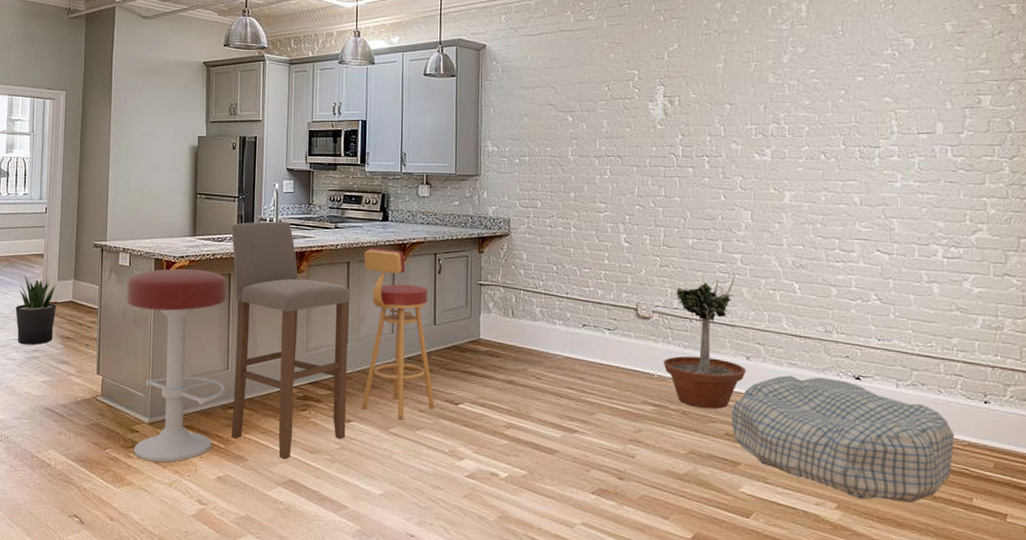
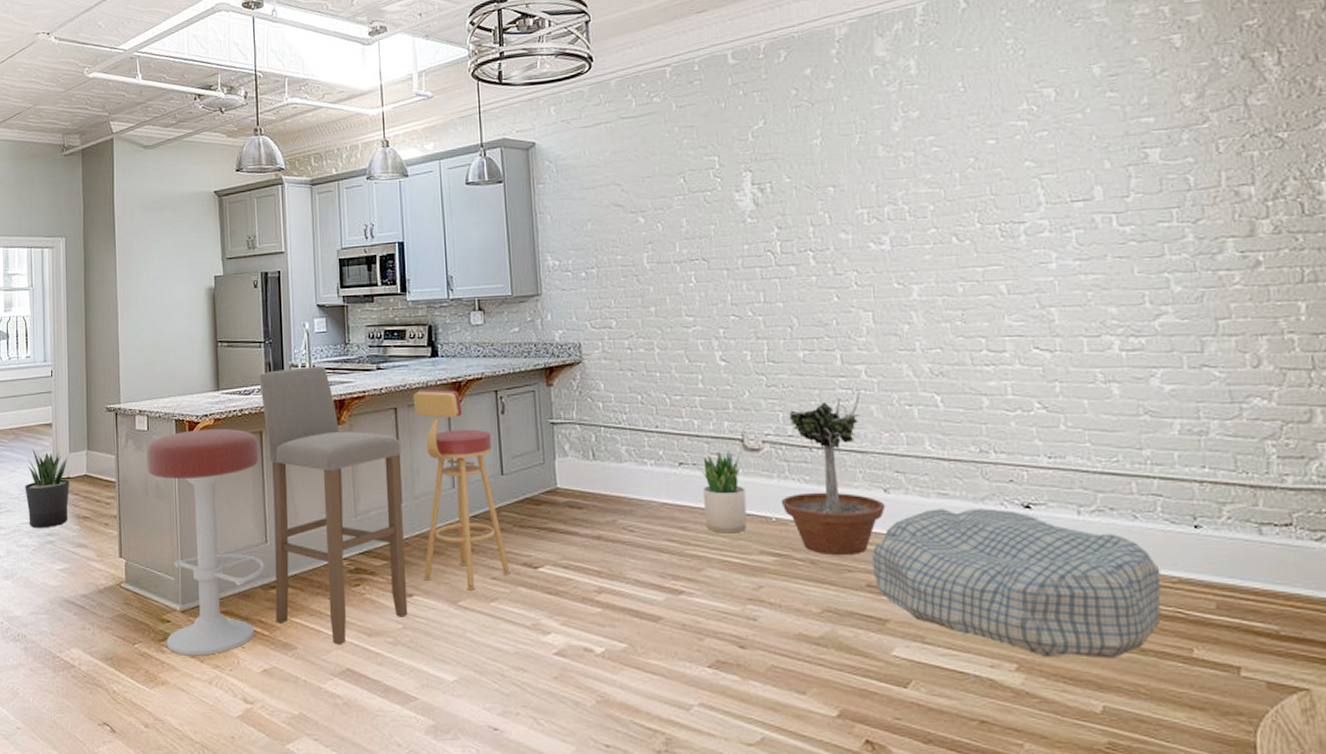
planter: none [599,317,635,386] -> present [699,451,747,533]

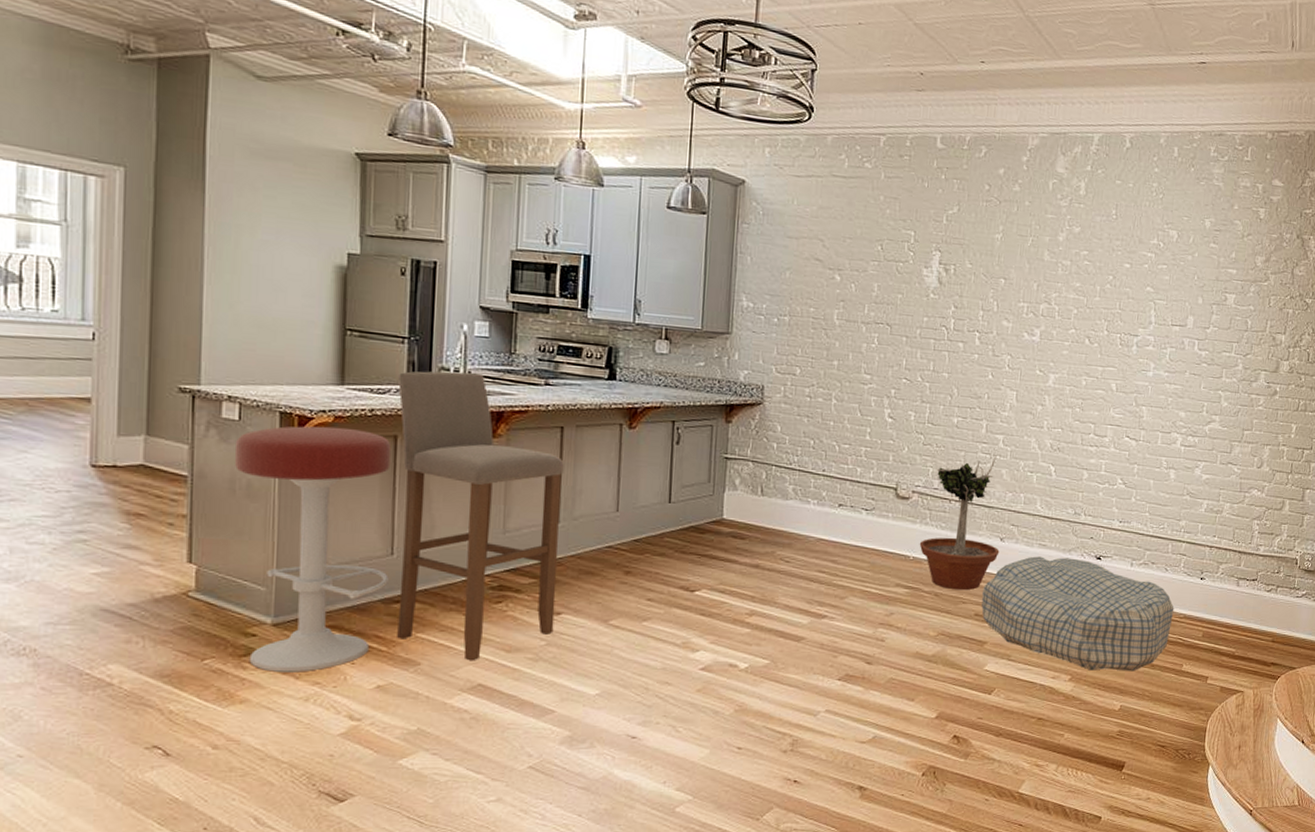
planter: present [25,449,70,528] -> none [42,427,117,524]
bar stool: present [412,389,511,590] -> none [574,411,667,610]
planter: present [699,451,747,533] -> none [854,496,893,568]

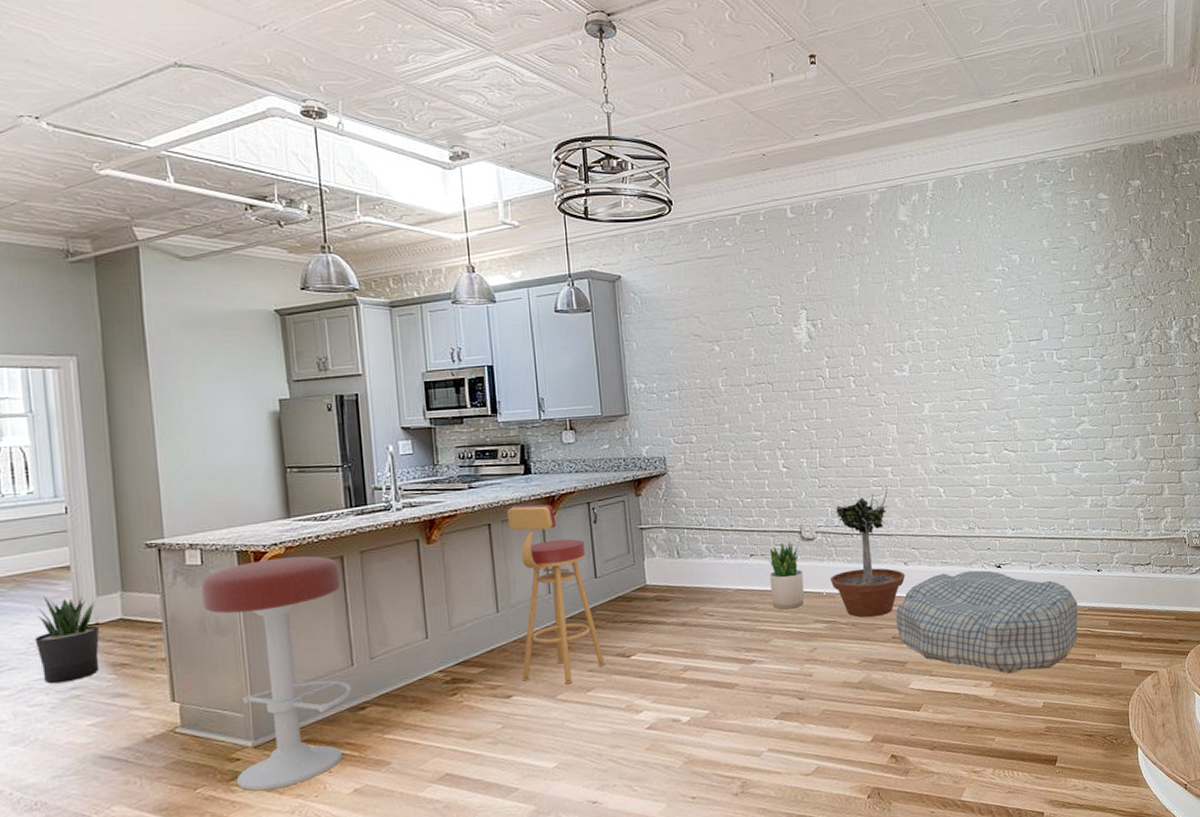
planter: none [42,427,117,524] -> present [35,596,100,684]
bar stool: present [397,371,564,661] -> none [336,488,507,754]
bar stool: none [574,411,667,610] -> present [506,504,606,685]
planter: none [854,496,893,568] -> present [766,541,804,610]

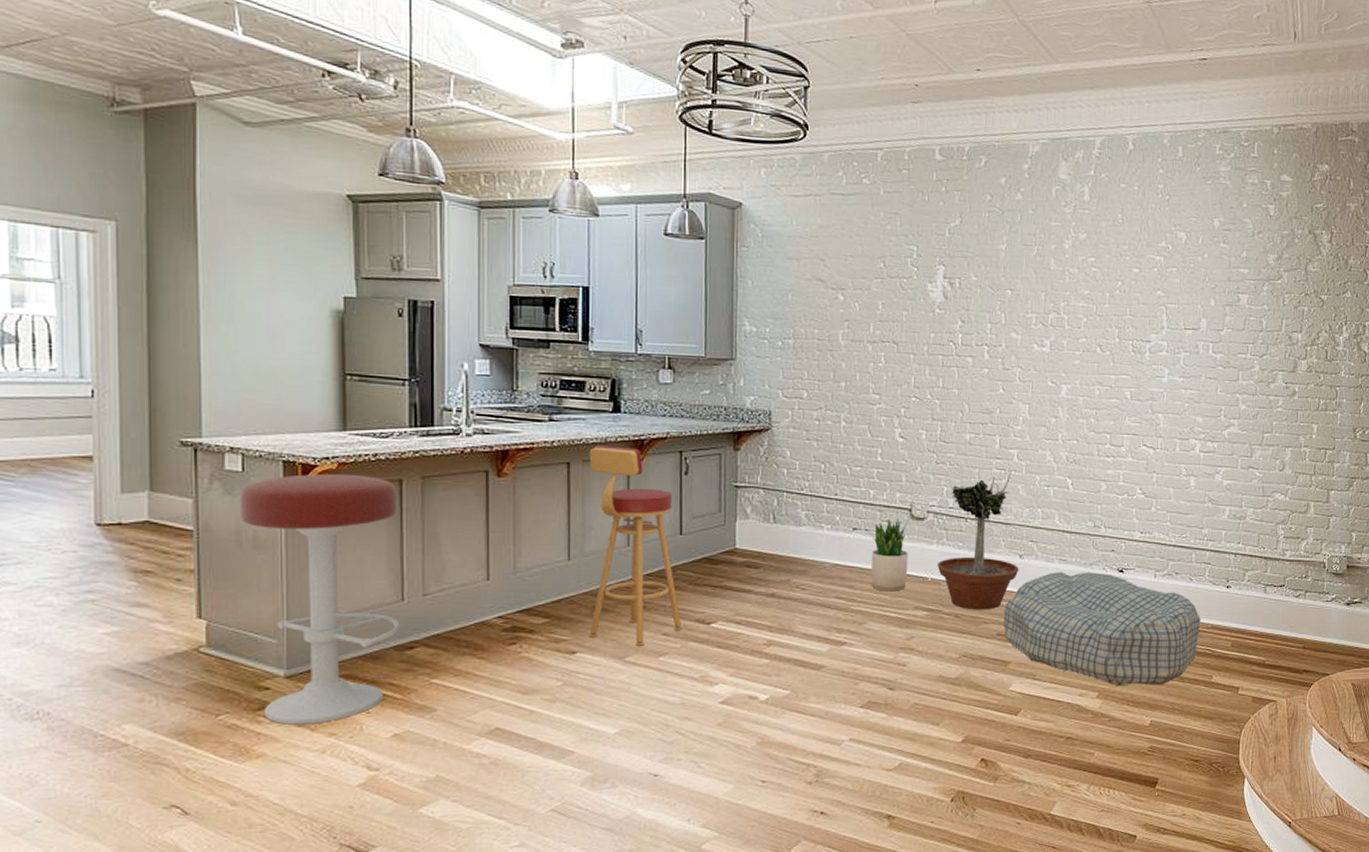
planter: present [35,596,100,684] -> none [48,487,122,584]

